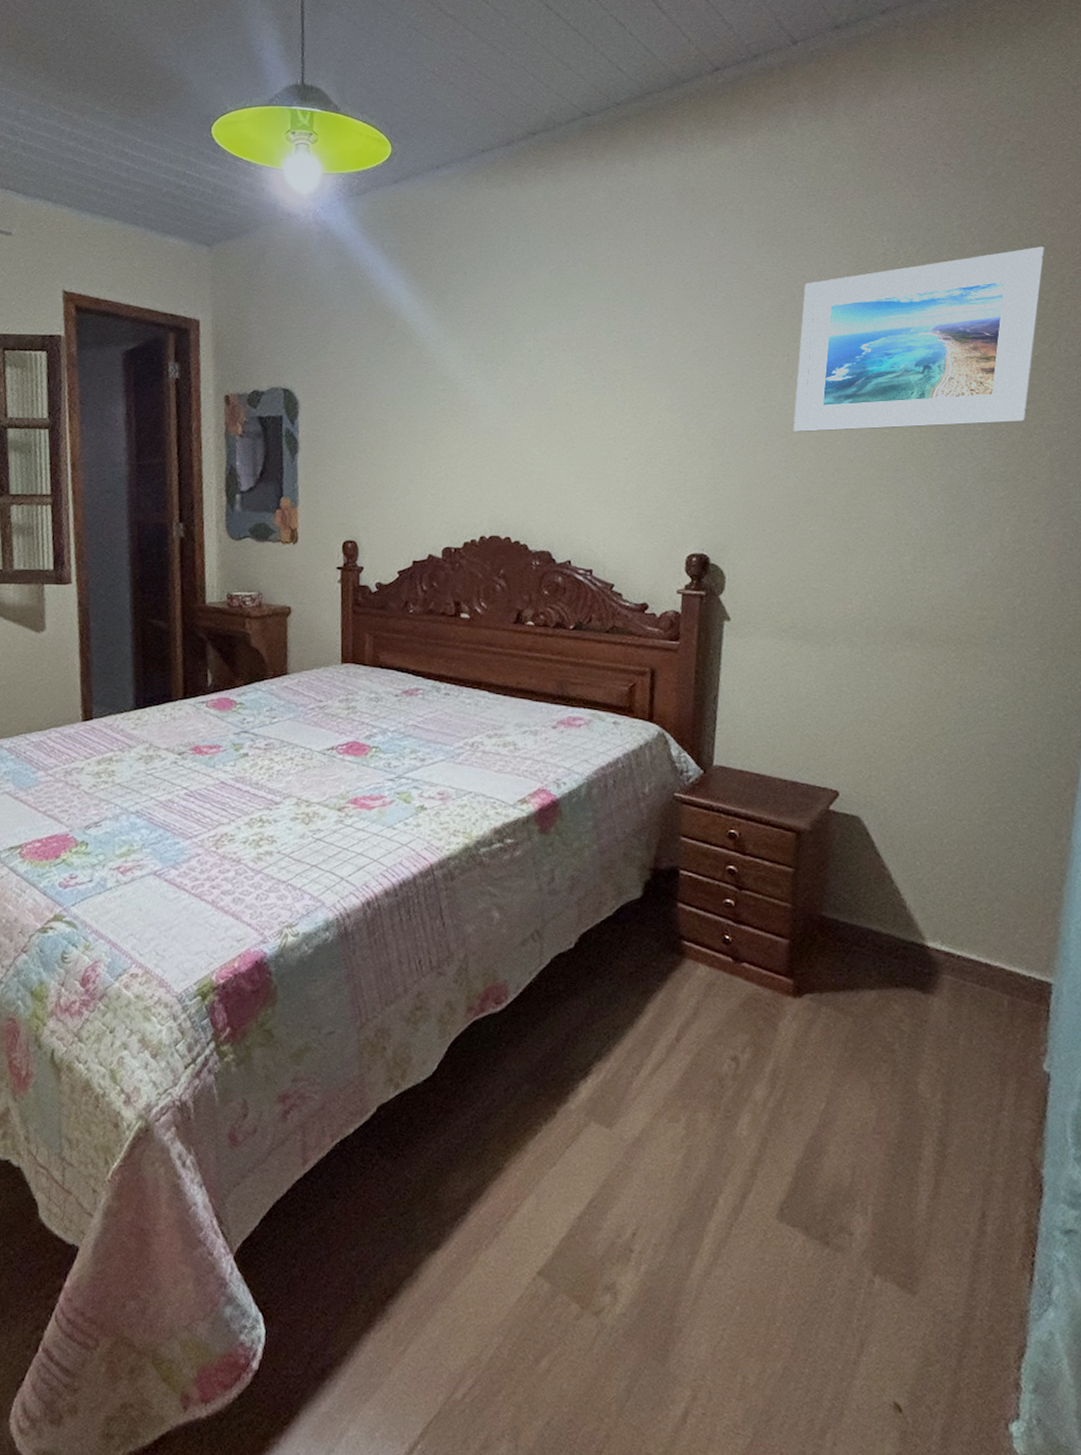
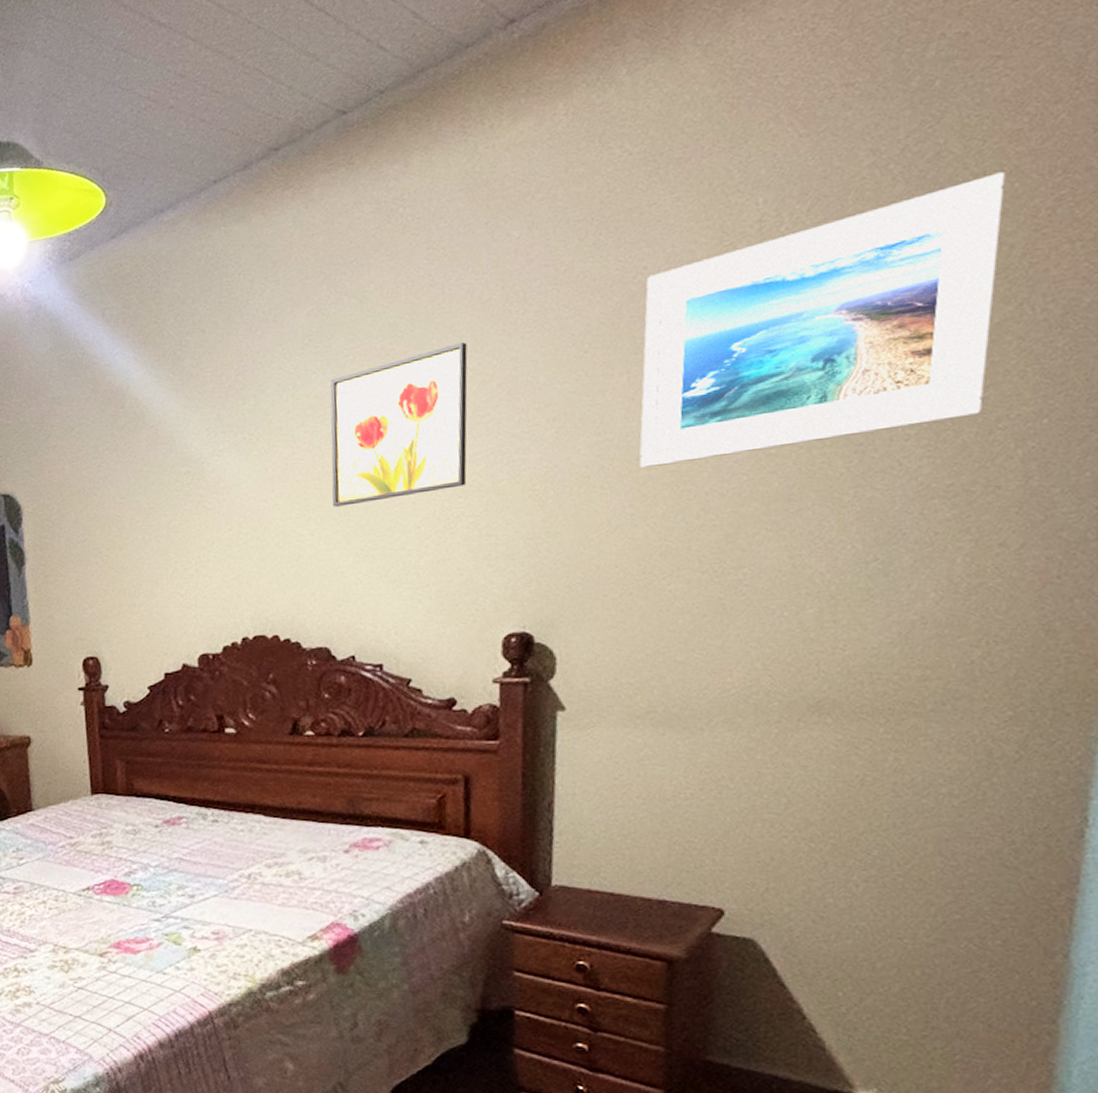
wall art: none [561,314,671,434] -> present [330,342,468,507]

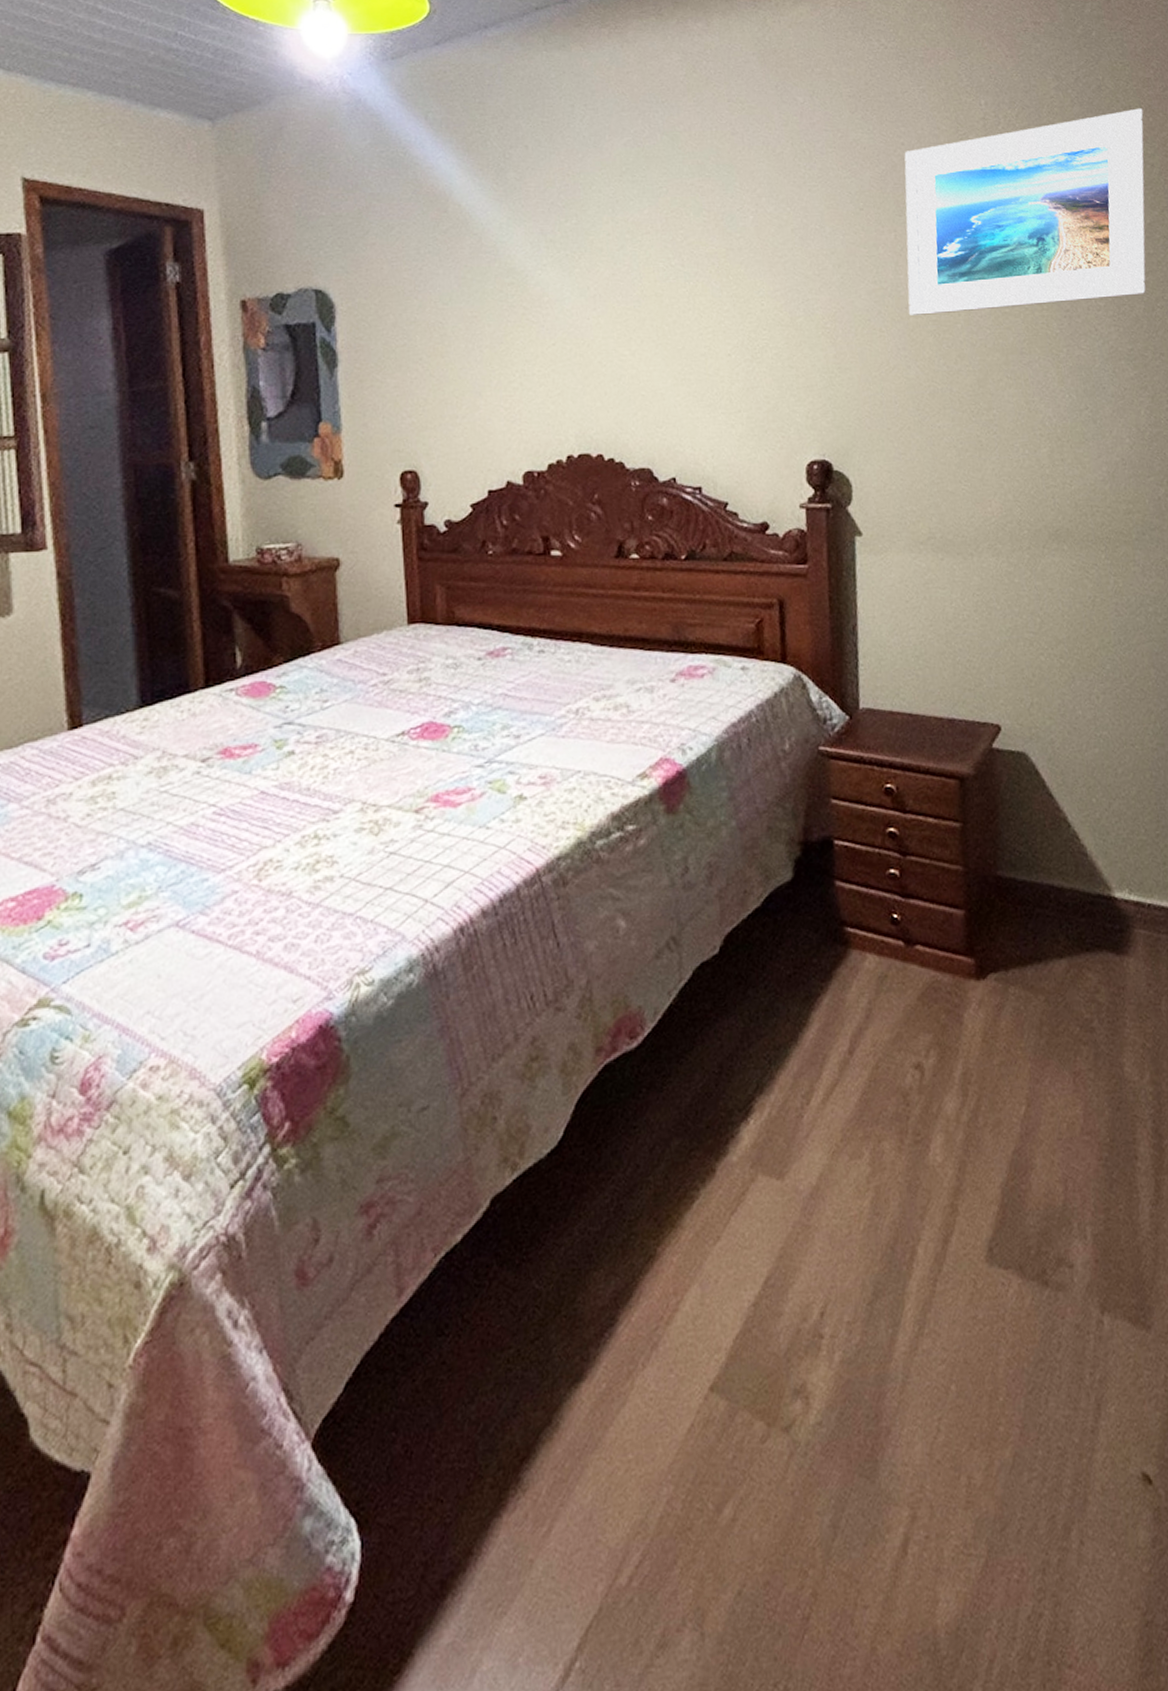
wall art: present [330,342,468,507] -> none [647,188,769,330]

